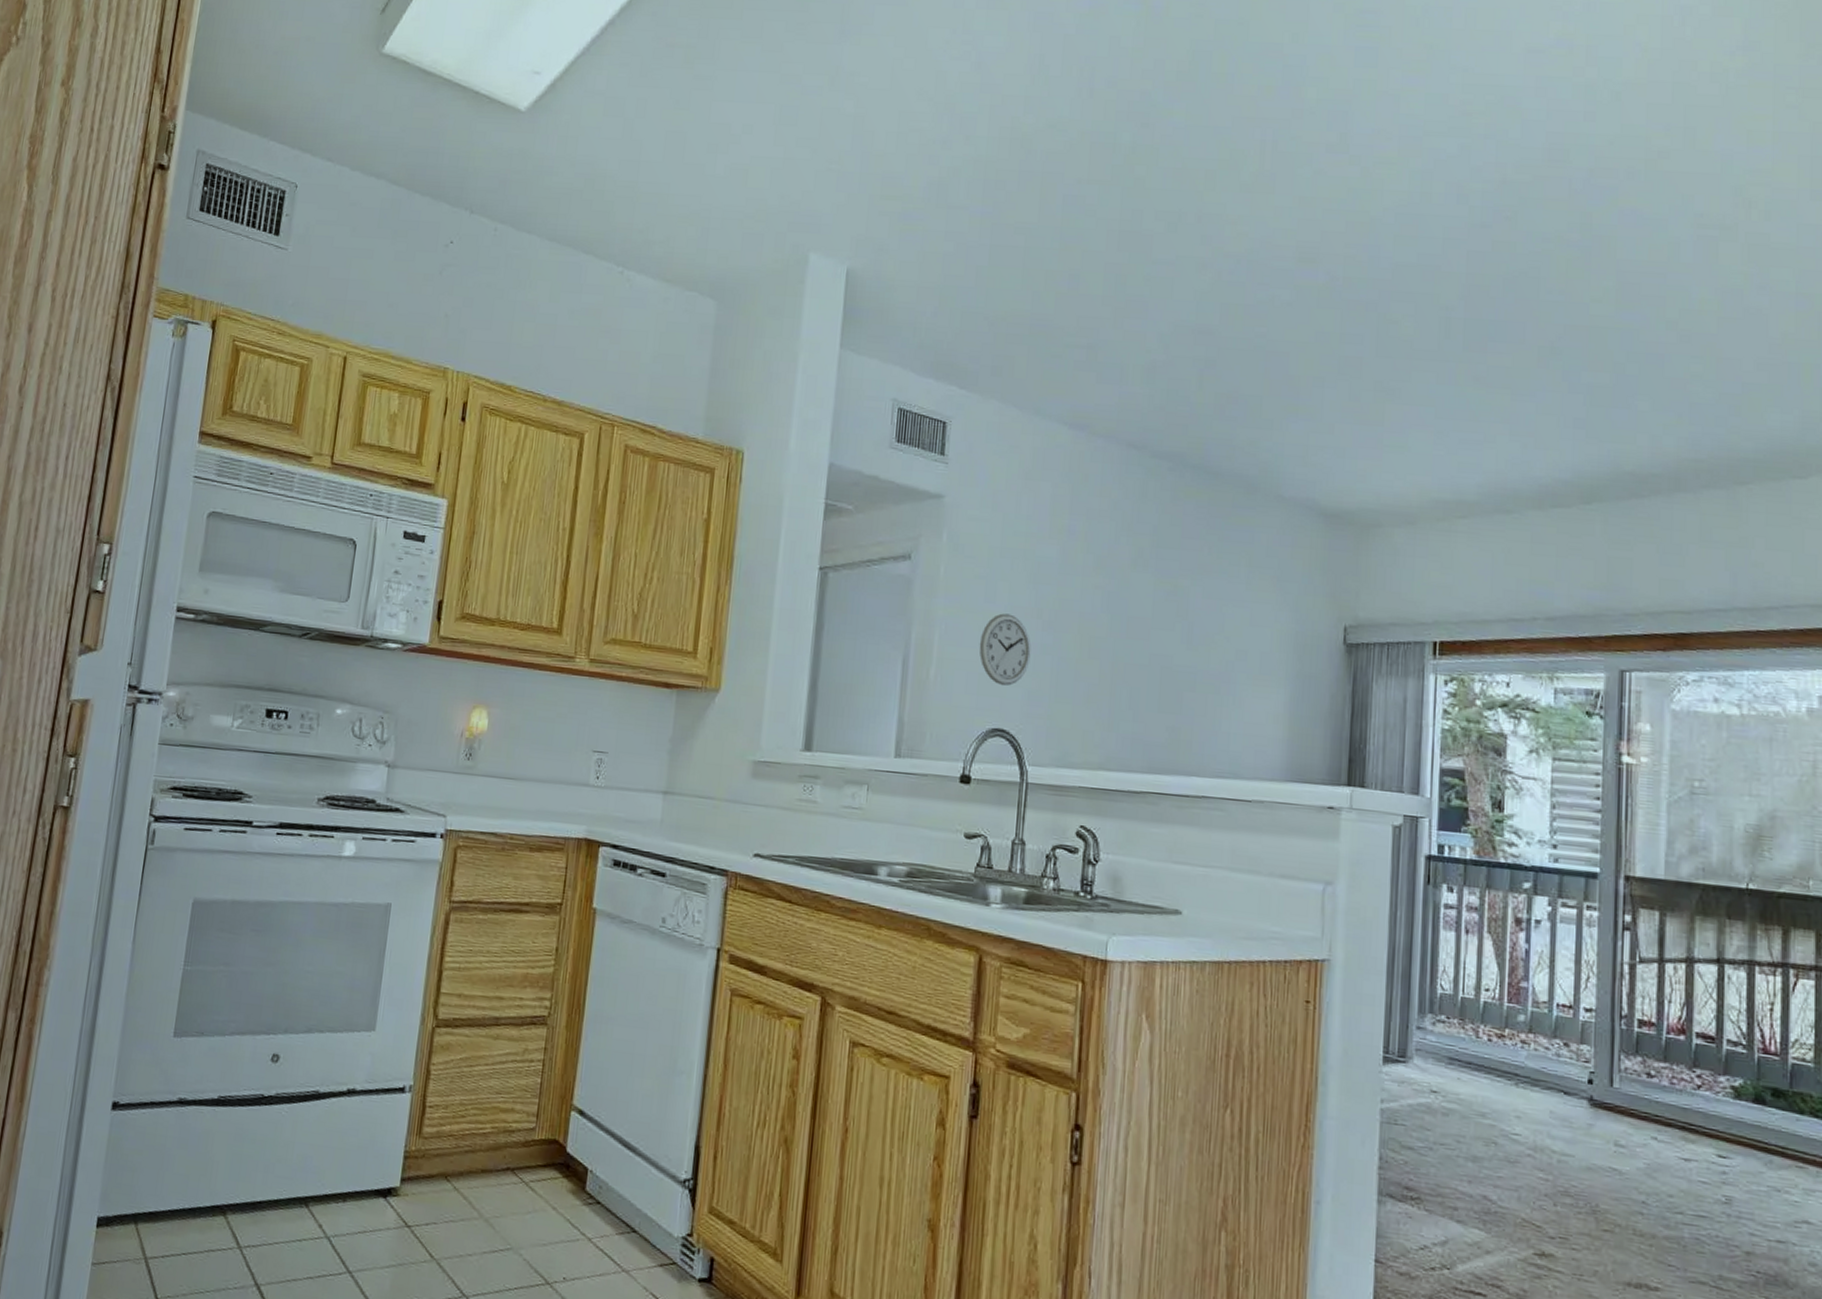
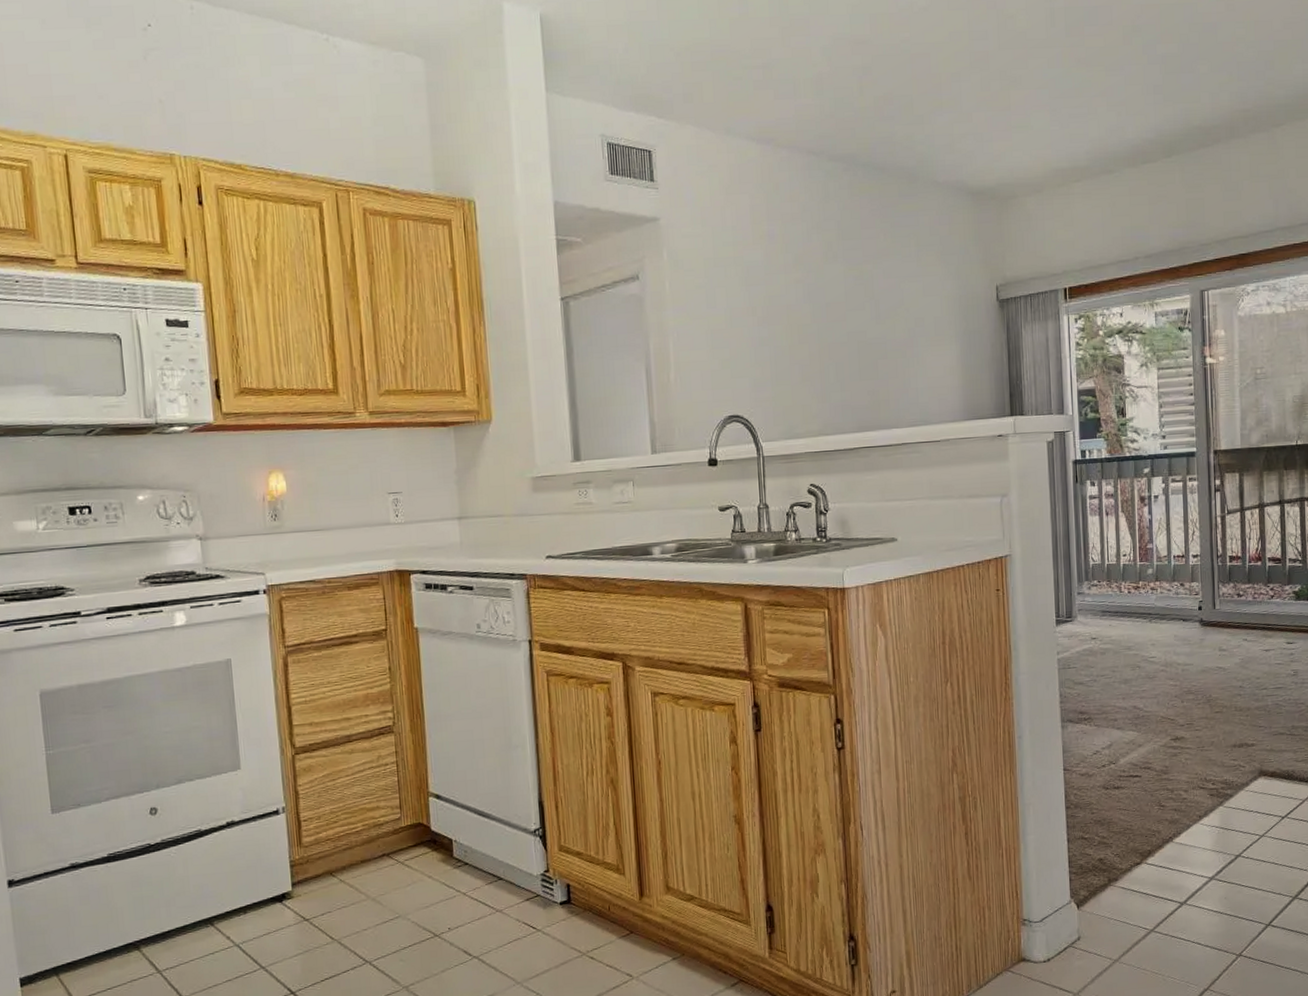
wall clock: present [979,613,1031,686] -> none [708,315,752,378]

